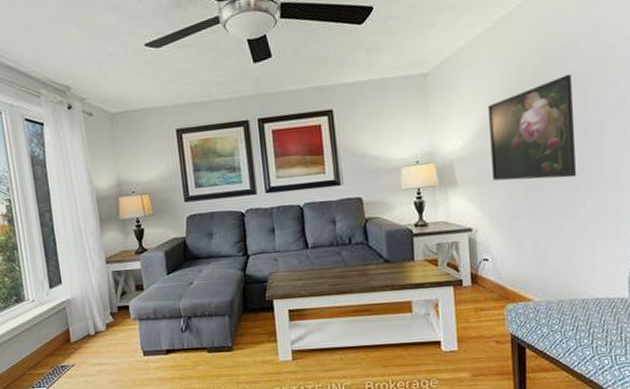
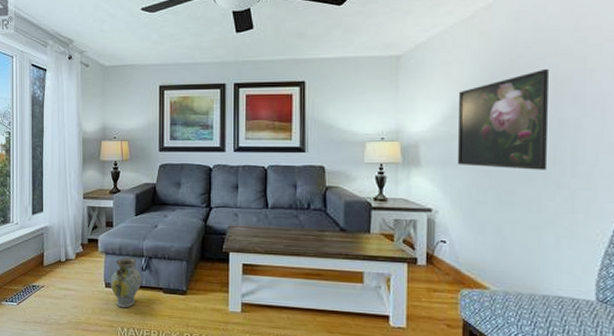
ceramic jug: none [148,319,184,375] -> present [110,257,142,308]

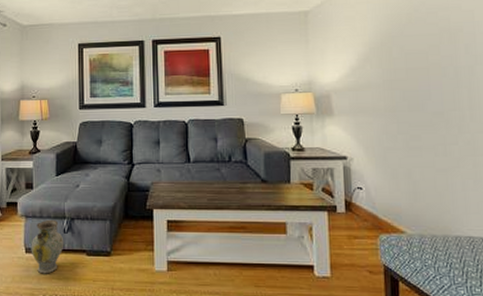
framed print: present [457,68,549,170] -> none [363,21,449,116]

